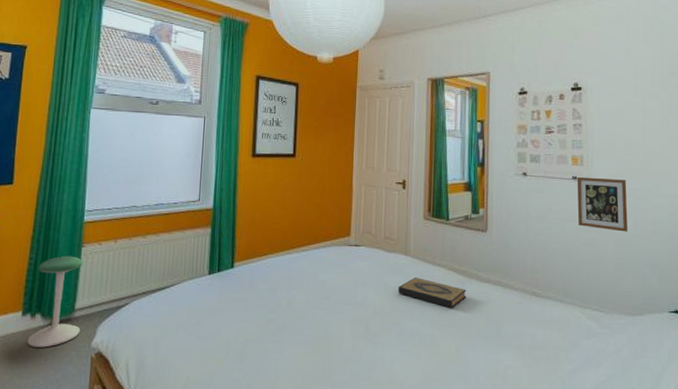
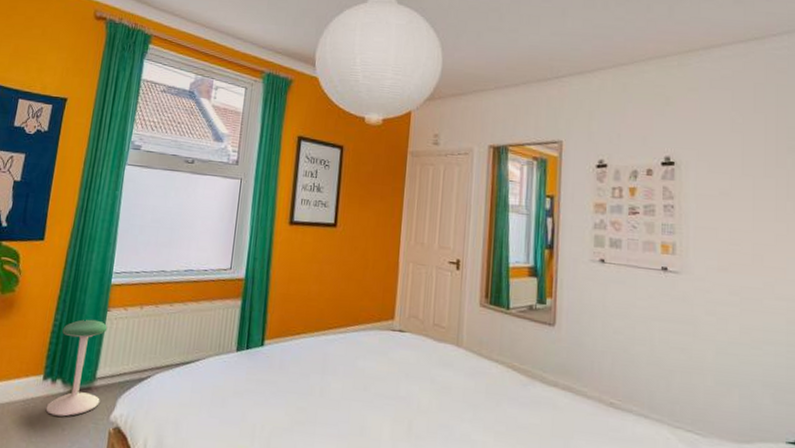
hardback book: present [397,278,467,308] -> none [446,373,529,413]
picture frame: present [577,176,628,232] -> none [667,267,732,339]

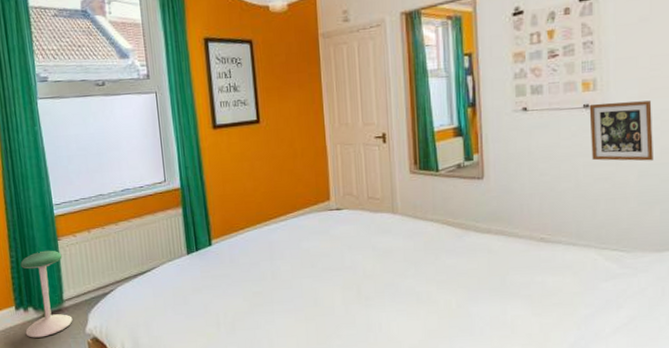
picture frame: none [667,267,732,339] -> present [589,100,653,161]

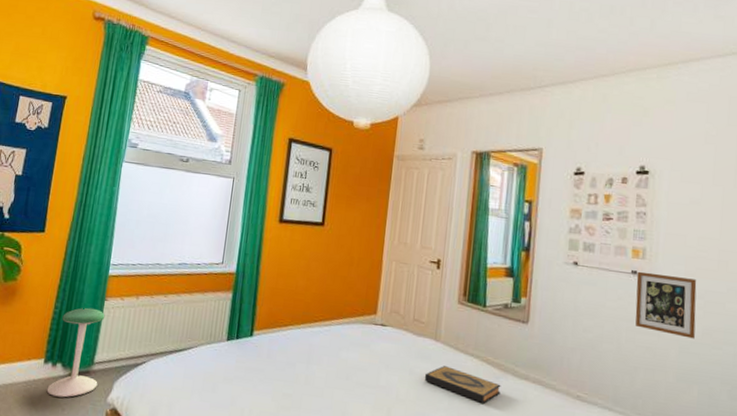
hardback book: none [387,235,465,263] -> present [424,366,501,404]

